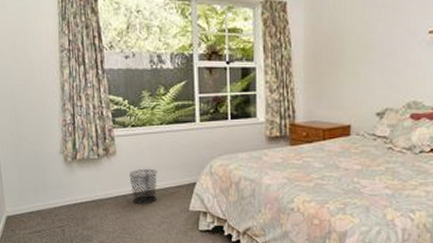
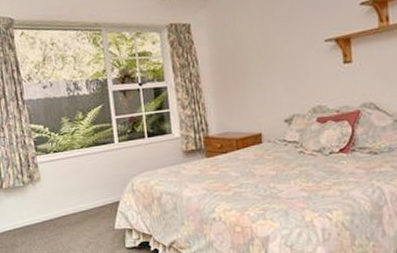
waste bin: present [129,168,157,205] -> none [54,191,83,228]

